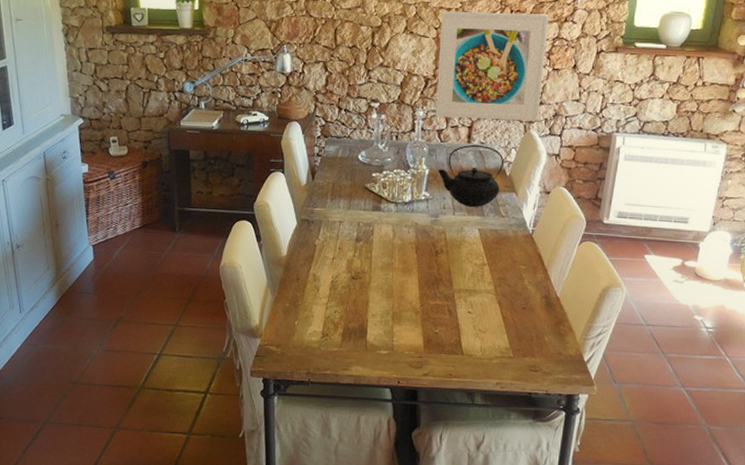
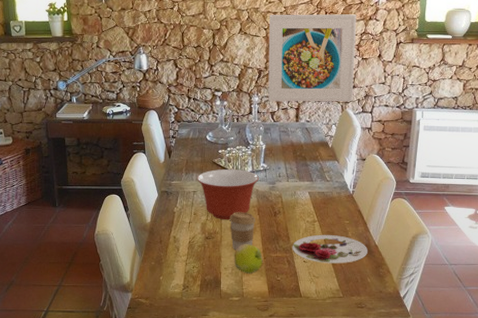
mixing bowl: none [344,196,419,258] -> present [197,169,259,220]
coffee cup: none [381,248,413,295] -> present [230,212,256,250]
fruit: none [384,287,419,323] -> present [234,244,263,273]
teapot: present [437,144,505,207] -> none [272,122,327,174]
plate: none [454,280,547,317] -> present [292,234,367,263]

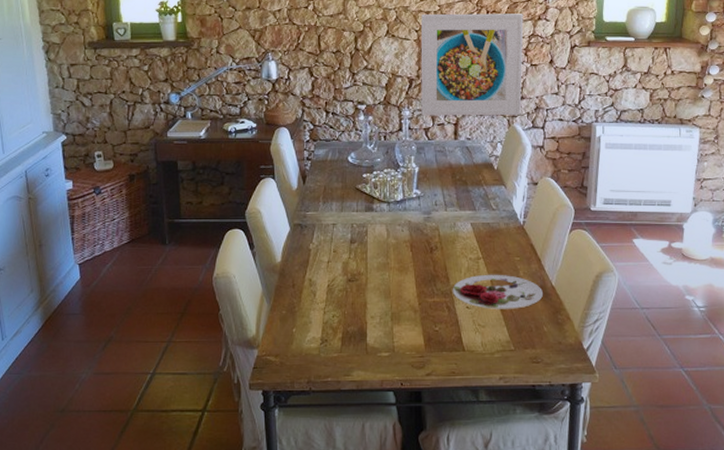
mixing bowl: present [197,169,259,220] -> none [337,197,411,258]
coffee cup: present [230,212,256,250] -> none [377,248,408,295]
fruit: present [234,244,263,273] -> none [382,287,417,323]

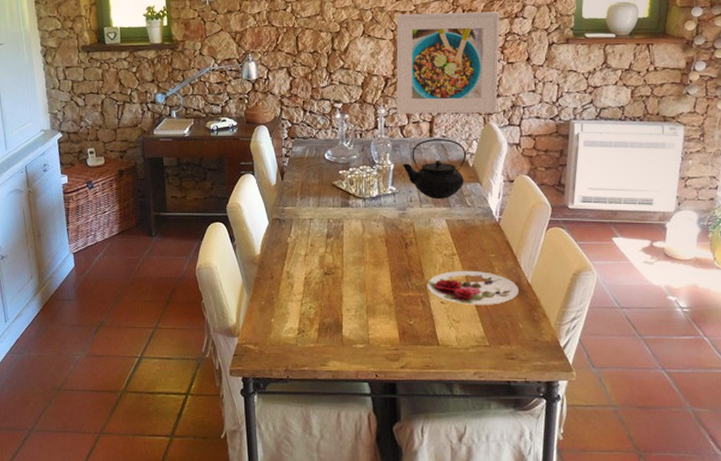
teapot: none [427,140,492,202] -> present [402,138,467,198]

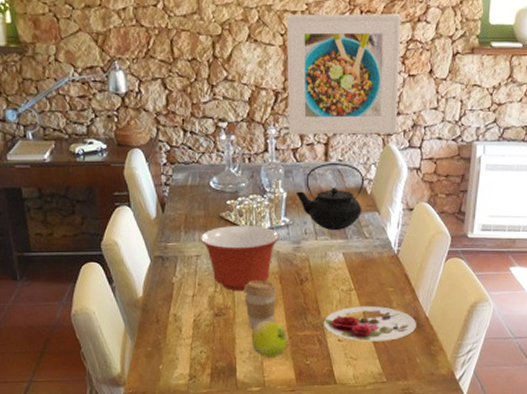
mixing bowl: none [313,193,386,253] -> present [199,226,279,292]
coffee cup: none [352,243,383,289] -> present [244,280,277,329]
fruit: none [357,281,392,316] -> present [251,321,288,358]

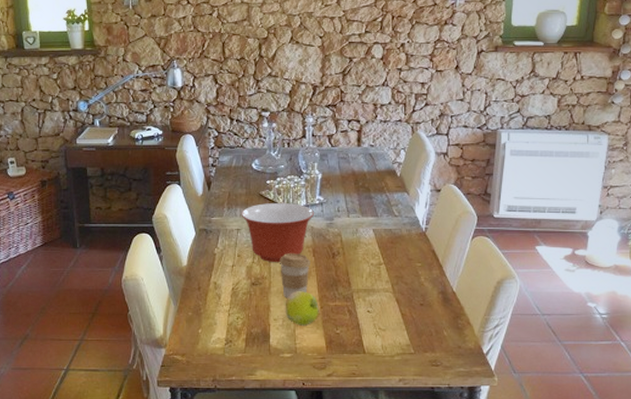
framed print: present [286,13,401,135] -> none [325,18,429,123]
teapot: present [295,162,365,230] -> none [330,147,395,208]
plate: present [323,305,416,342] -> none [353,279,443,314]

